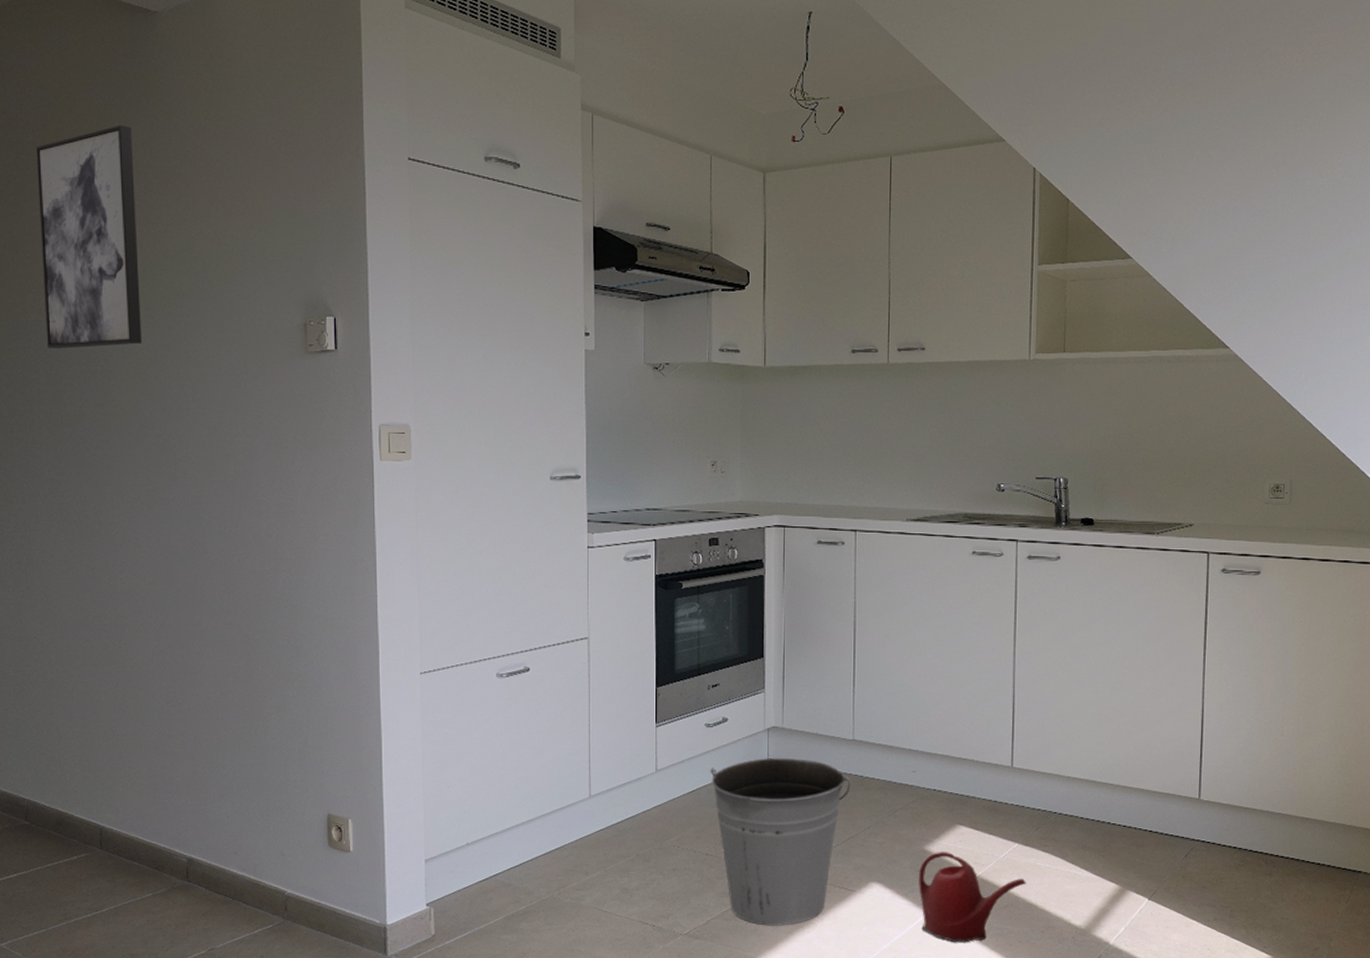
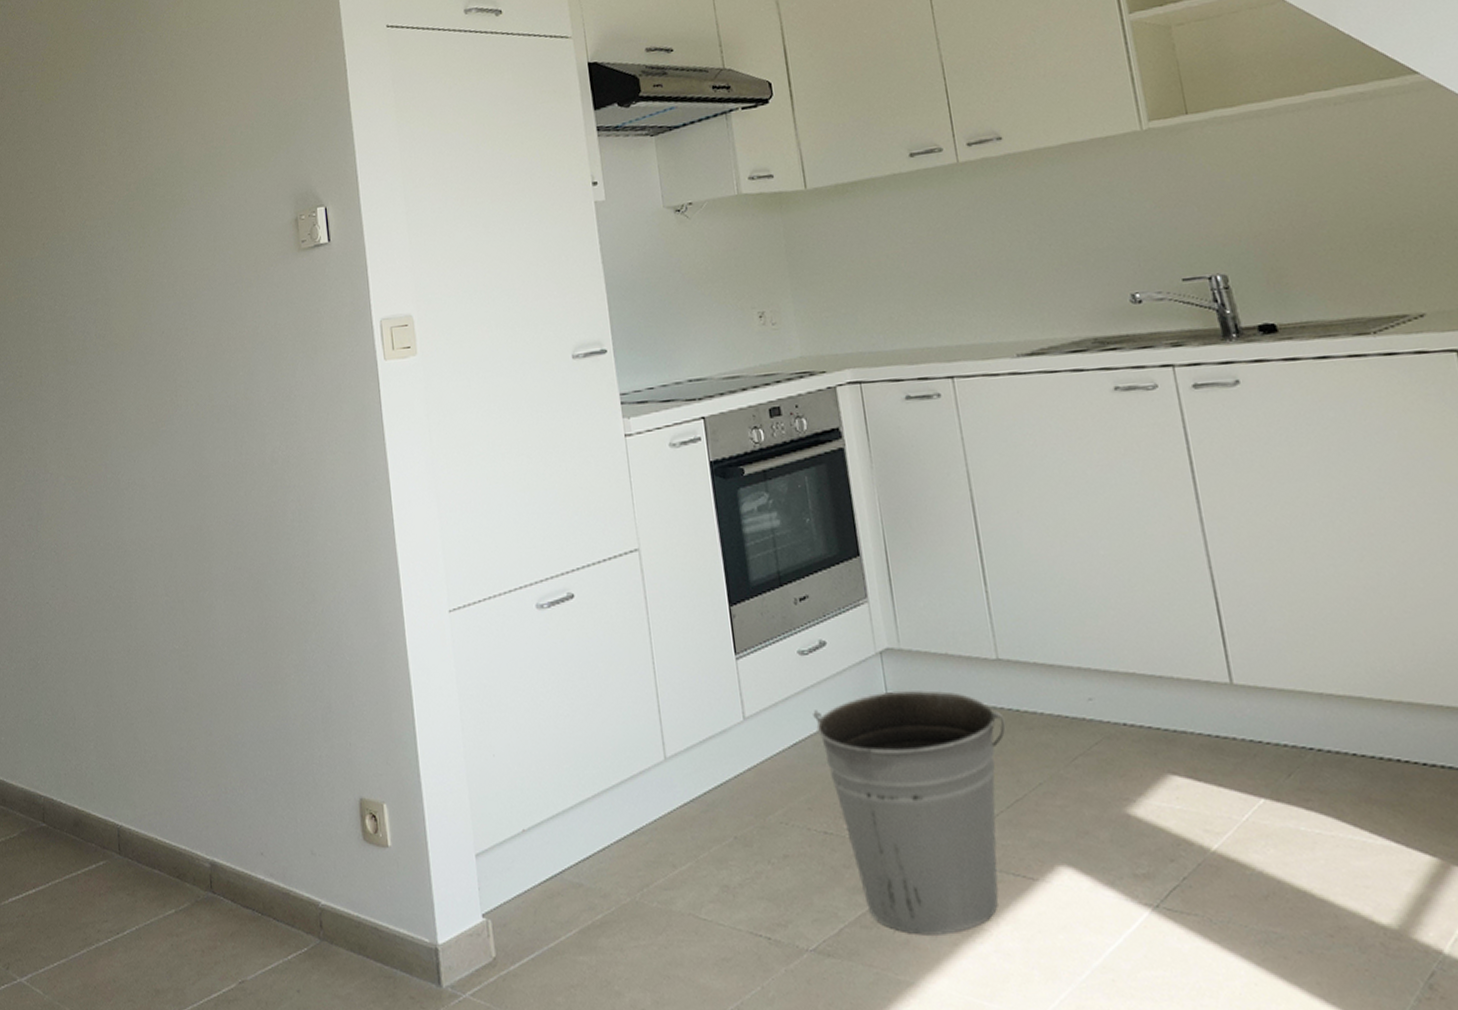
wall art: present [35,125,142,349] -> none [36,45,139,283]
watering can: present [918,851,1027,942] -> none [1124,814,1291,955]

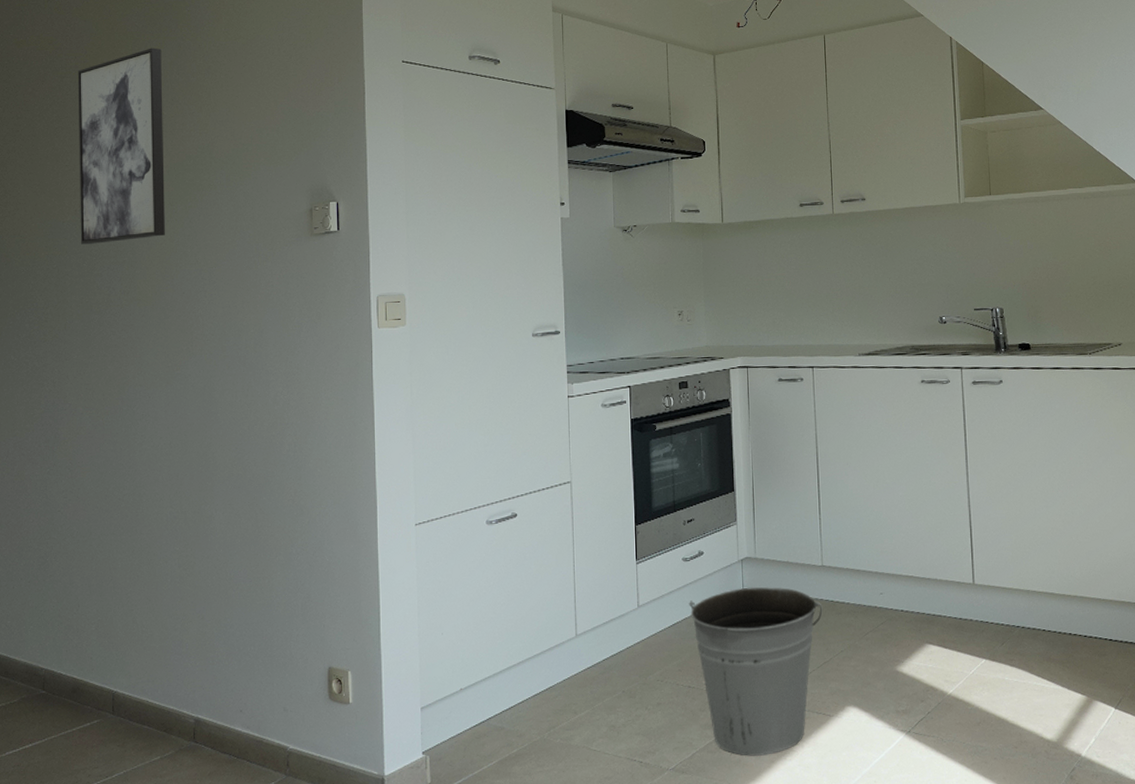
wall art: none [36,45,139,283] -> present [77,47,165,244]

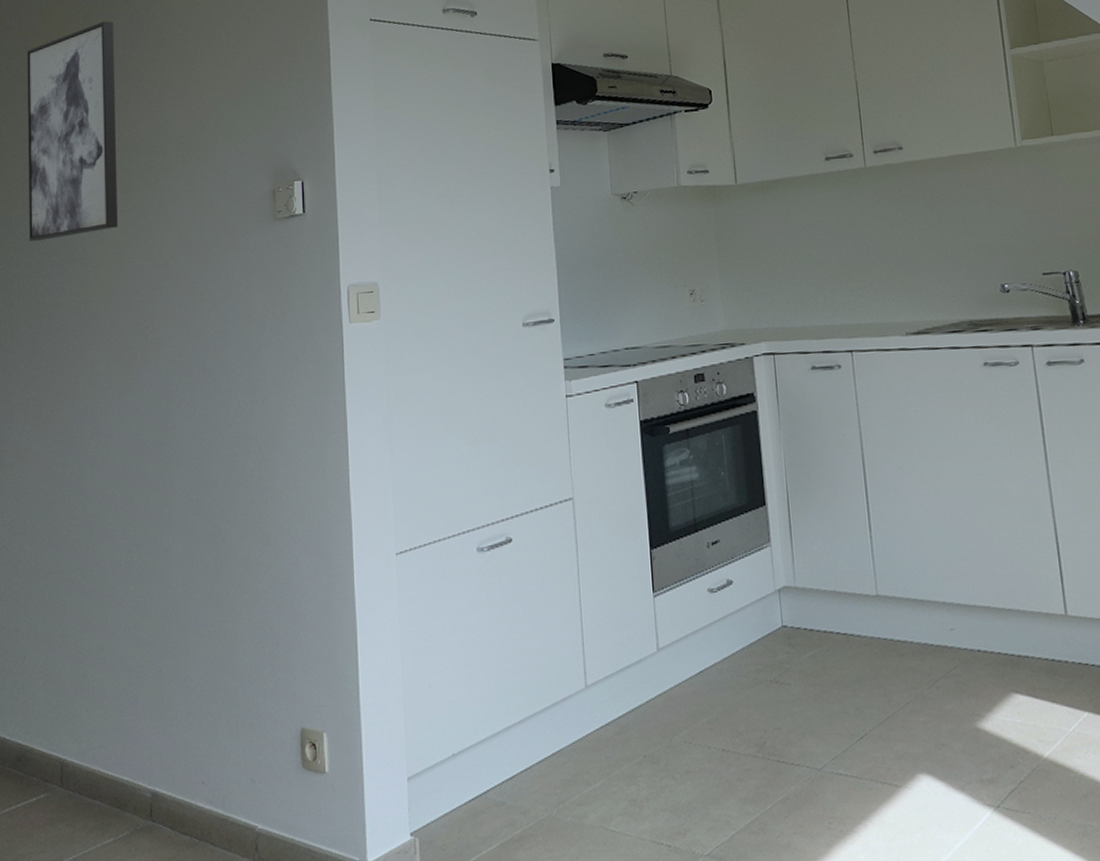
bucket: present [689,586,823,756] -> none [718,623,881,839]

